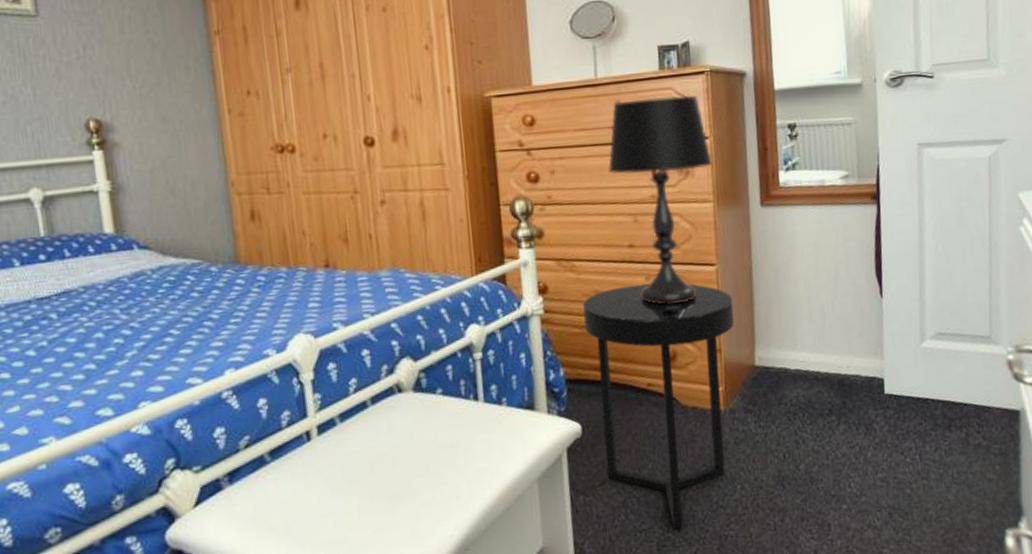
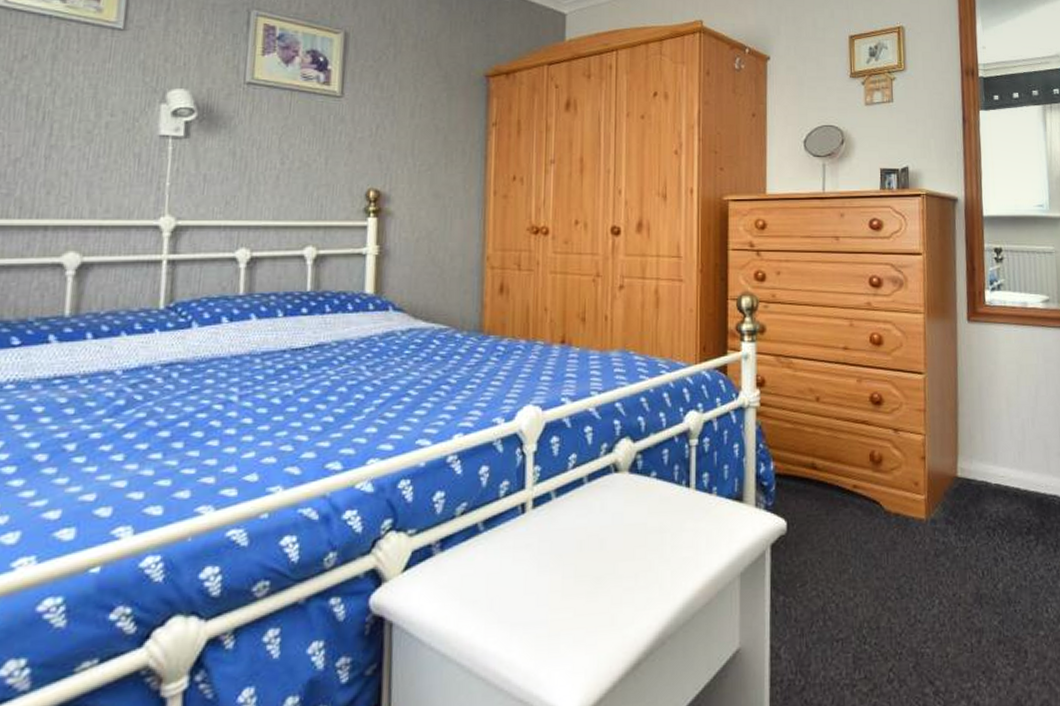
side table: present [583,283,734,530] -> none [796,386,939,642]
table lamp: present [608,95,712,304] -> none [828,214,924,407]

